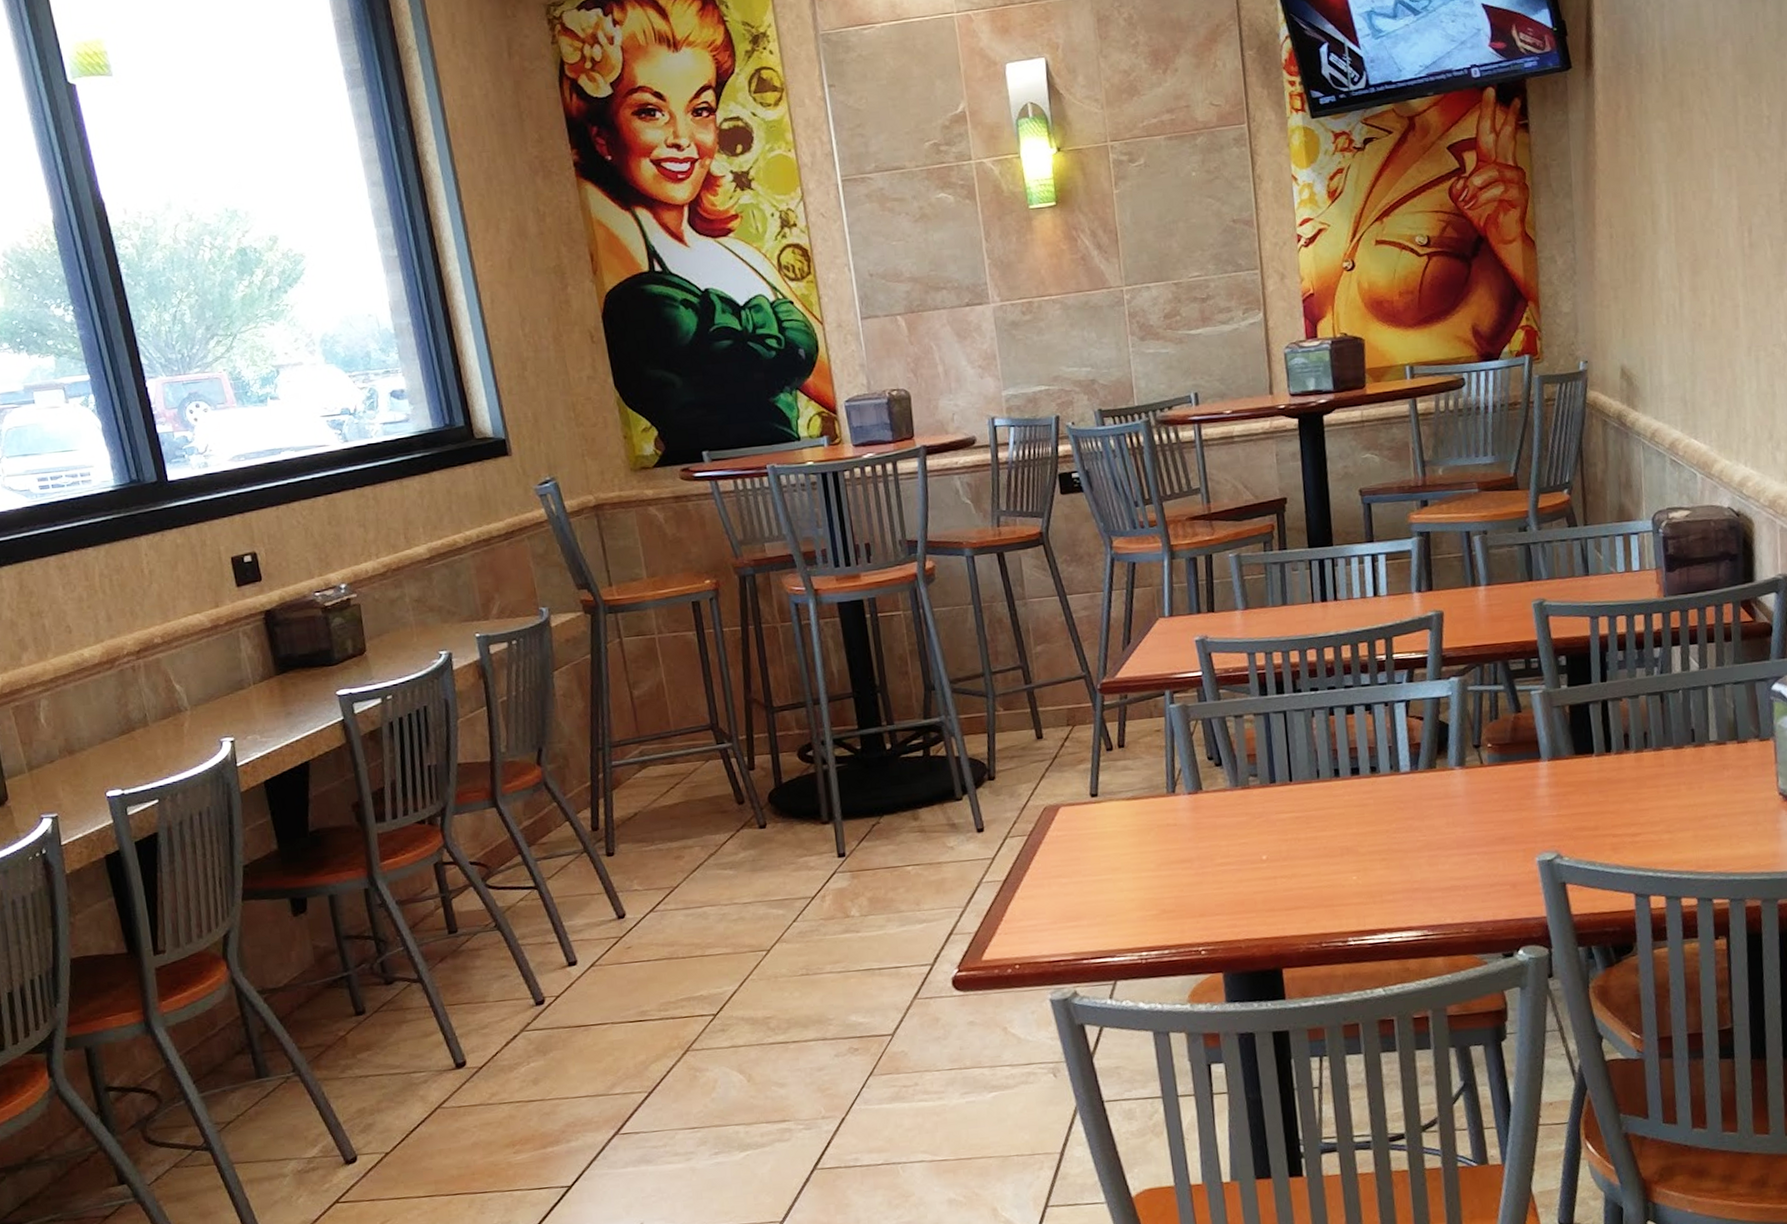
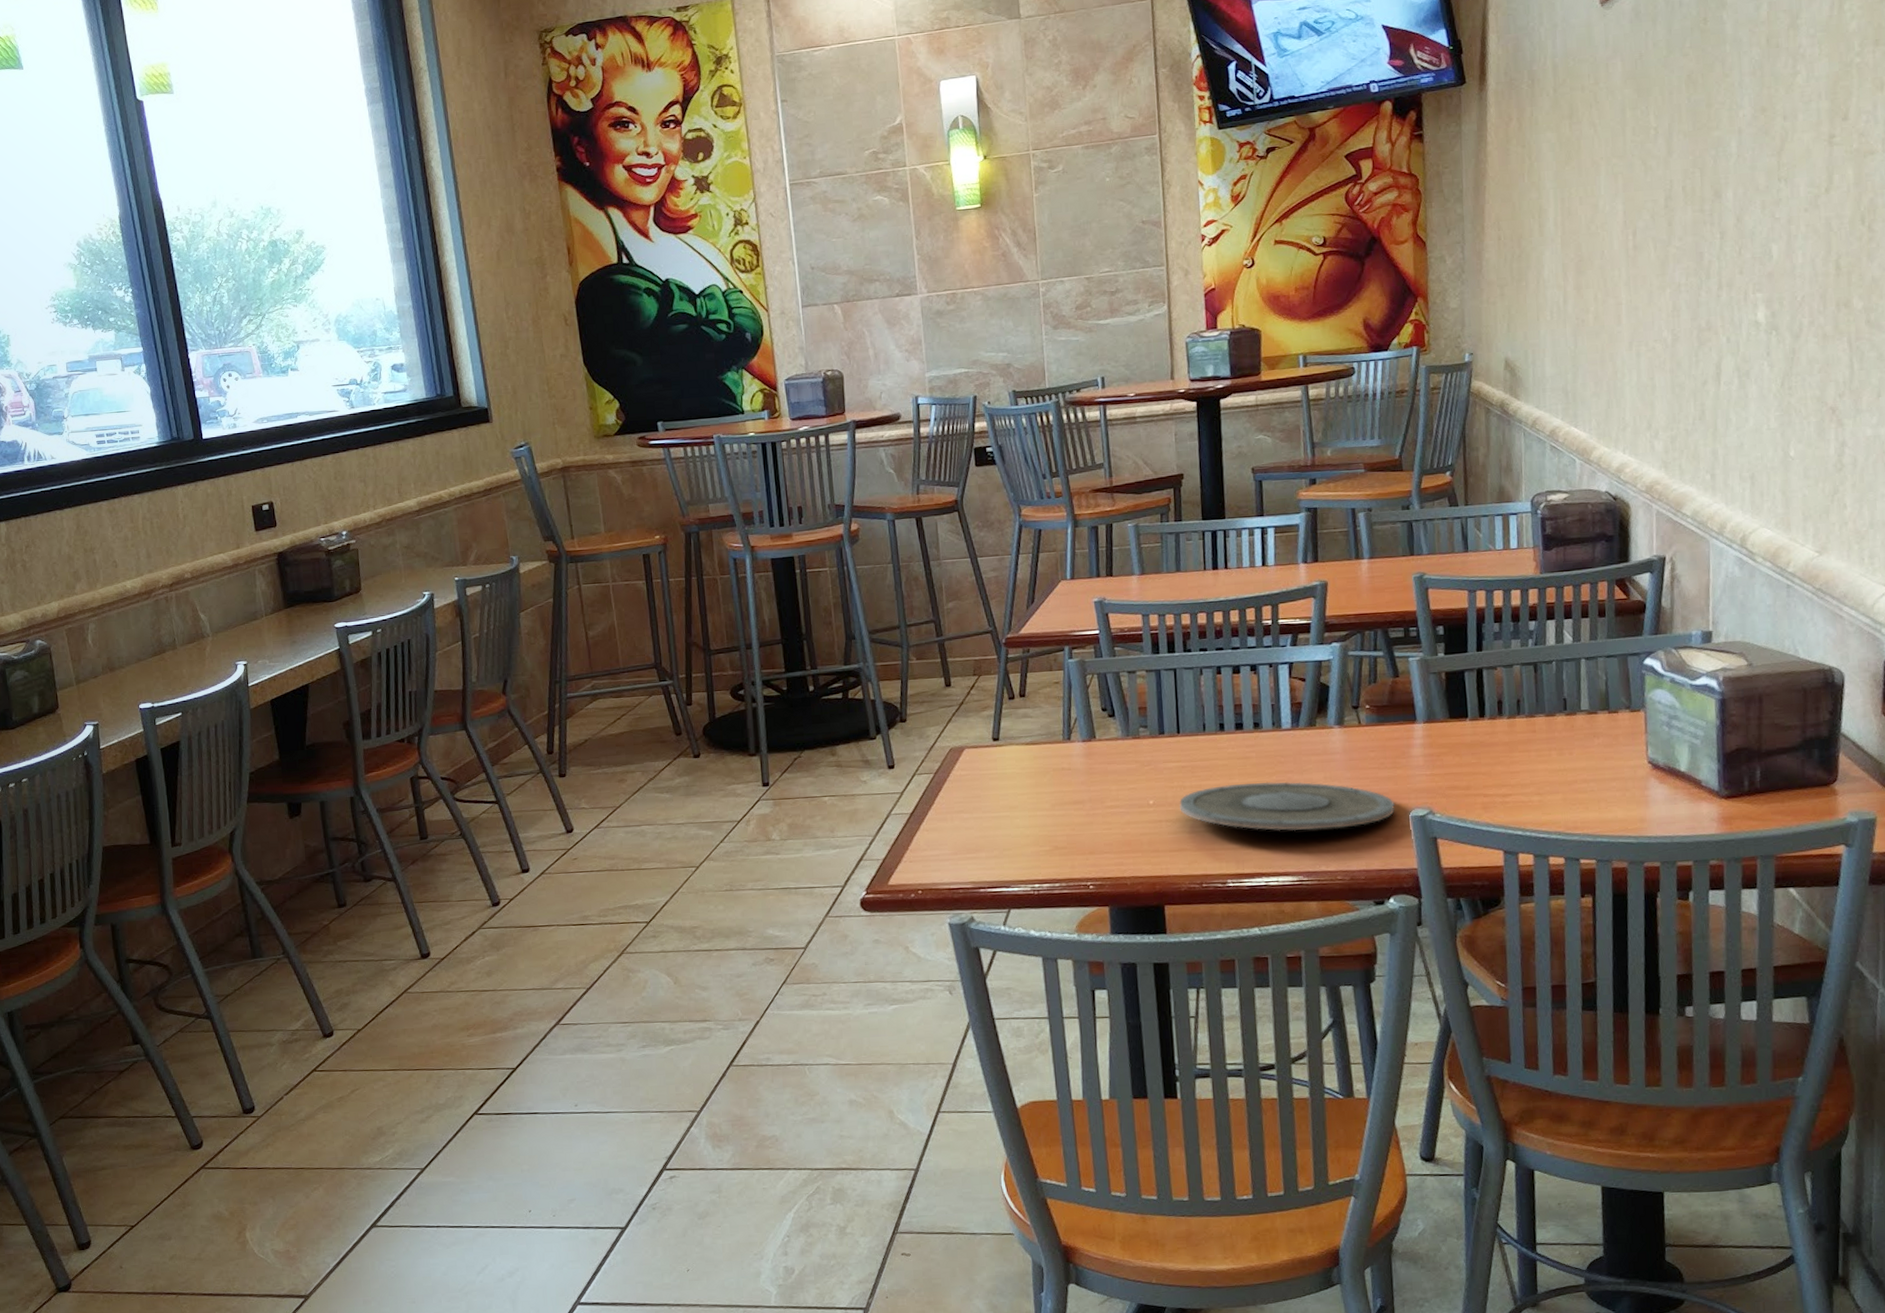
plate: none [1294,829,1521,883] -> present [1179,781,1395,831]

